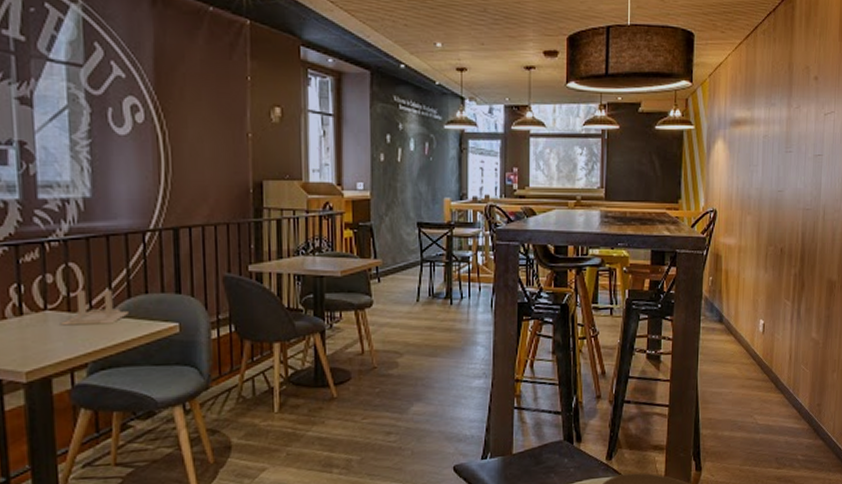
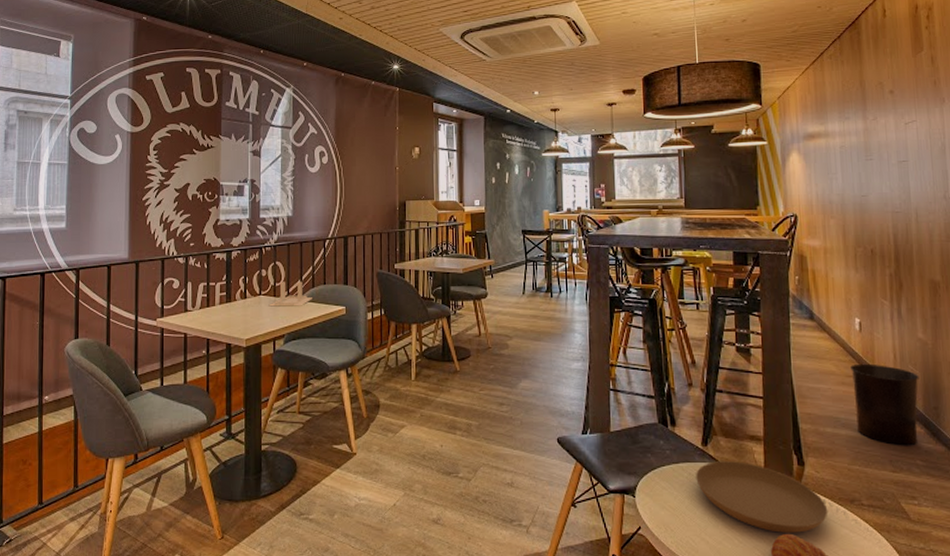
waste bin: none [751,365,809,443] -> present [850,363,919,445]

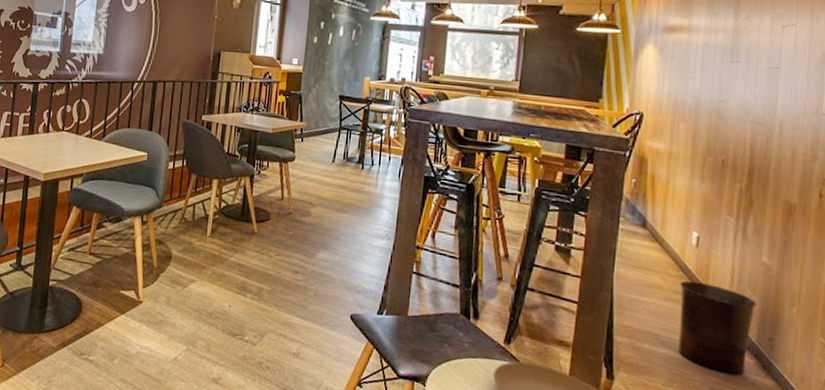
napkin holder: present [268,281,313,307] -> none [70,120,116,147]

